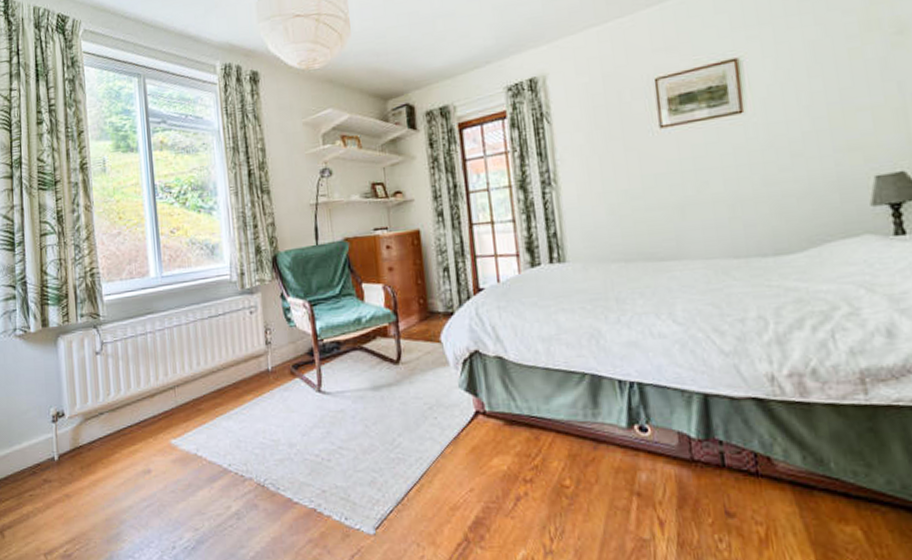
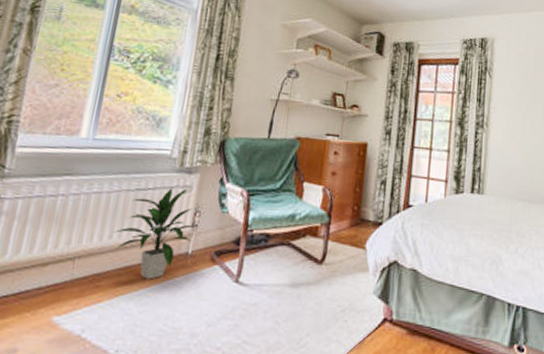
indoor plant: none [199,308,270,399] -> present [112,187,195,280]

